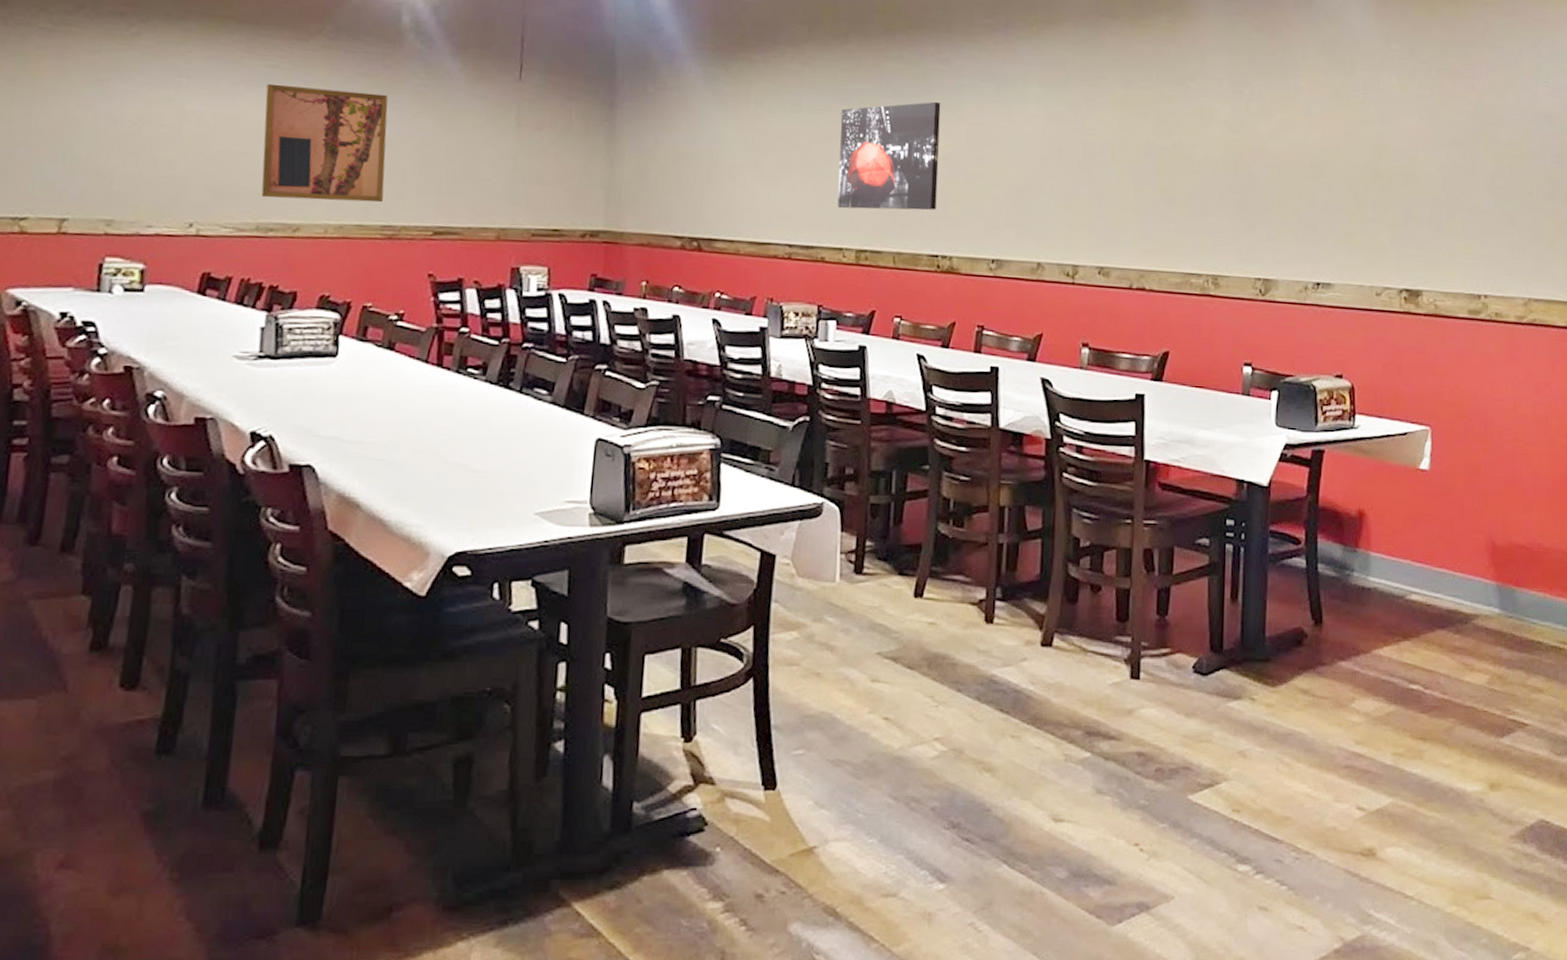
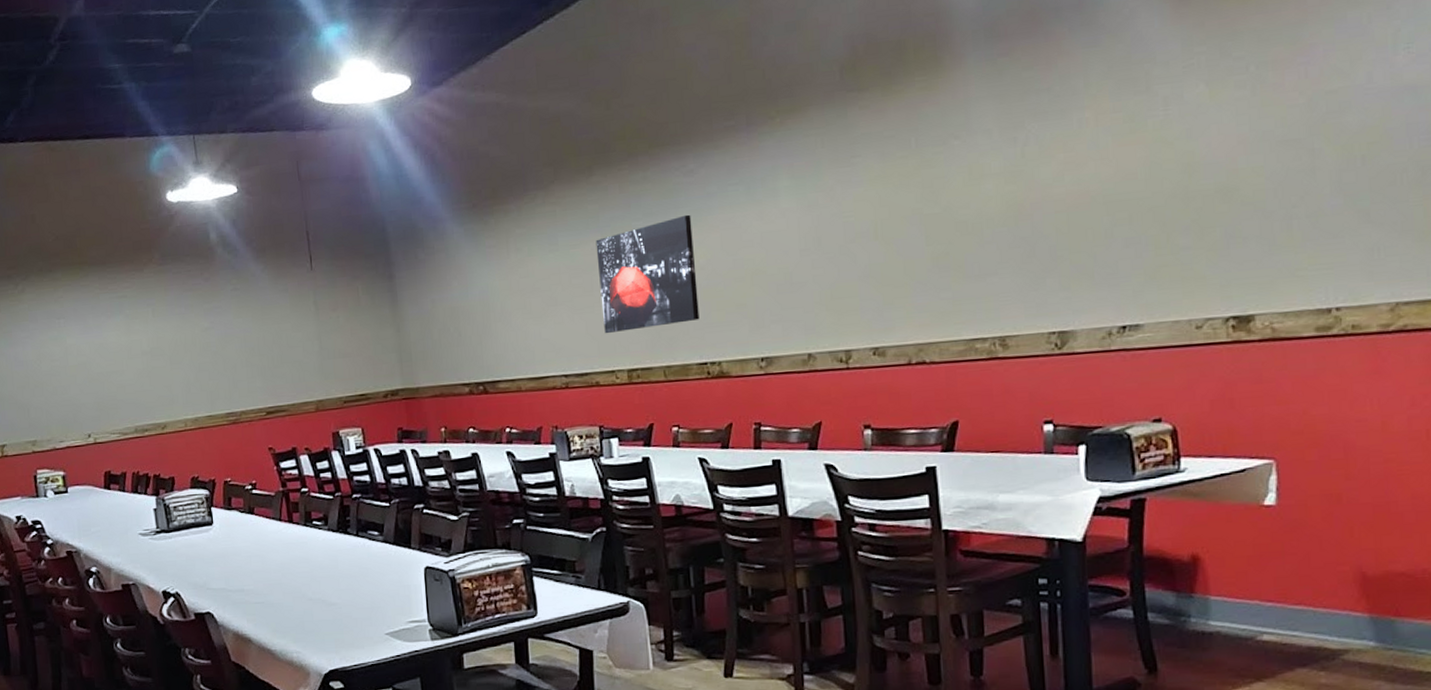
wall art: present [261,83,388,203] -> none [120,303,224,405]

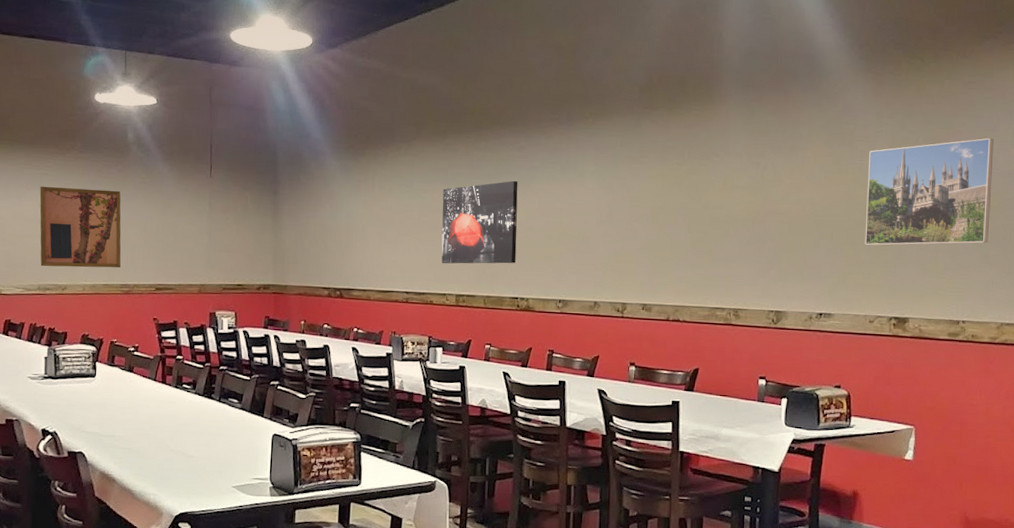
wall art: none [120,303,224,405] -> present [39,186,121,268]
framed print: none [1176,45,1368,225] -> present [864,138,994,246]

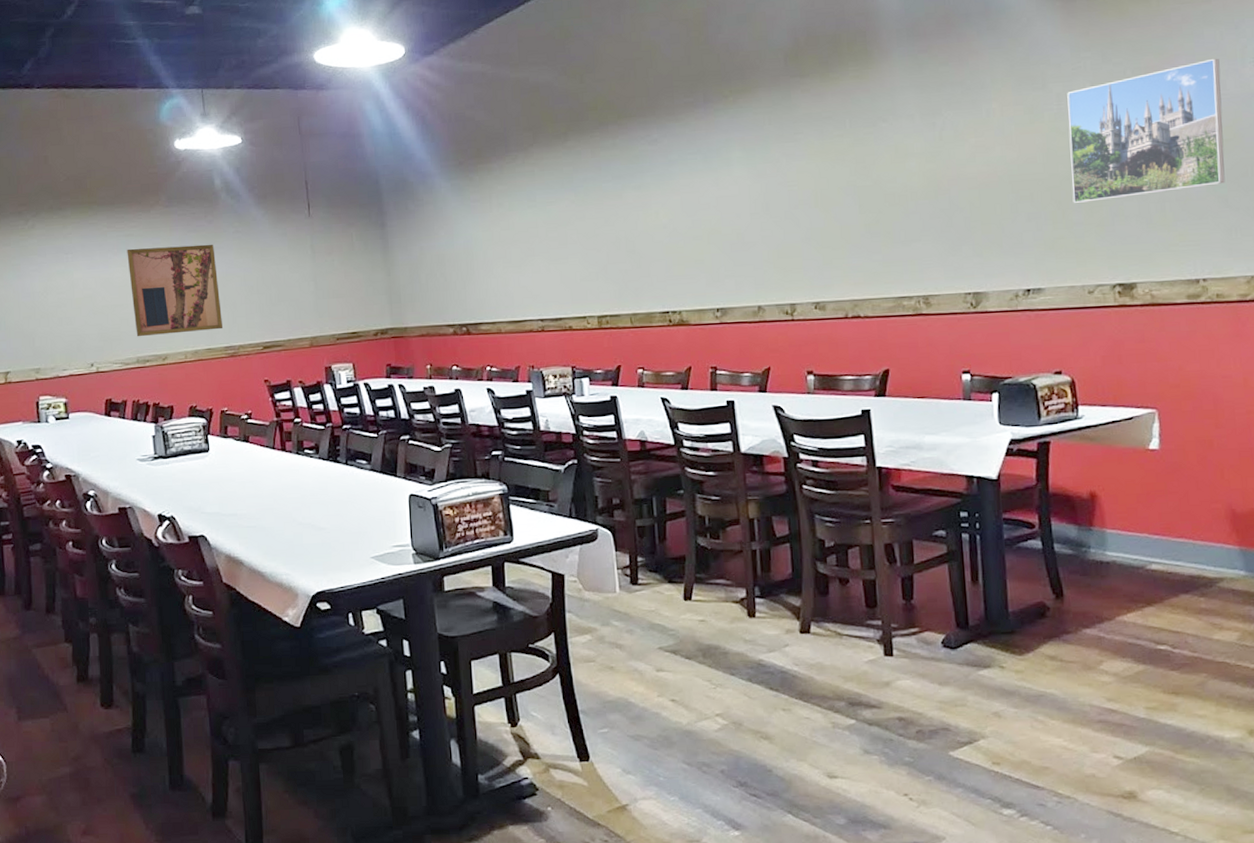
wall art: present [441,180,518,264] -> none [570,178,662,283]

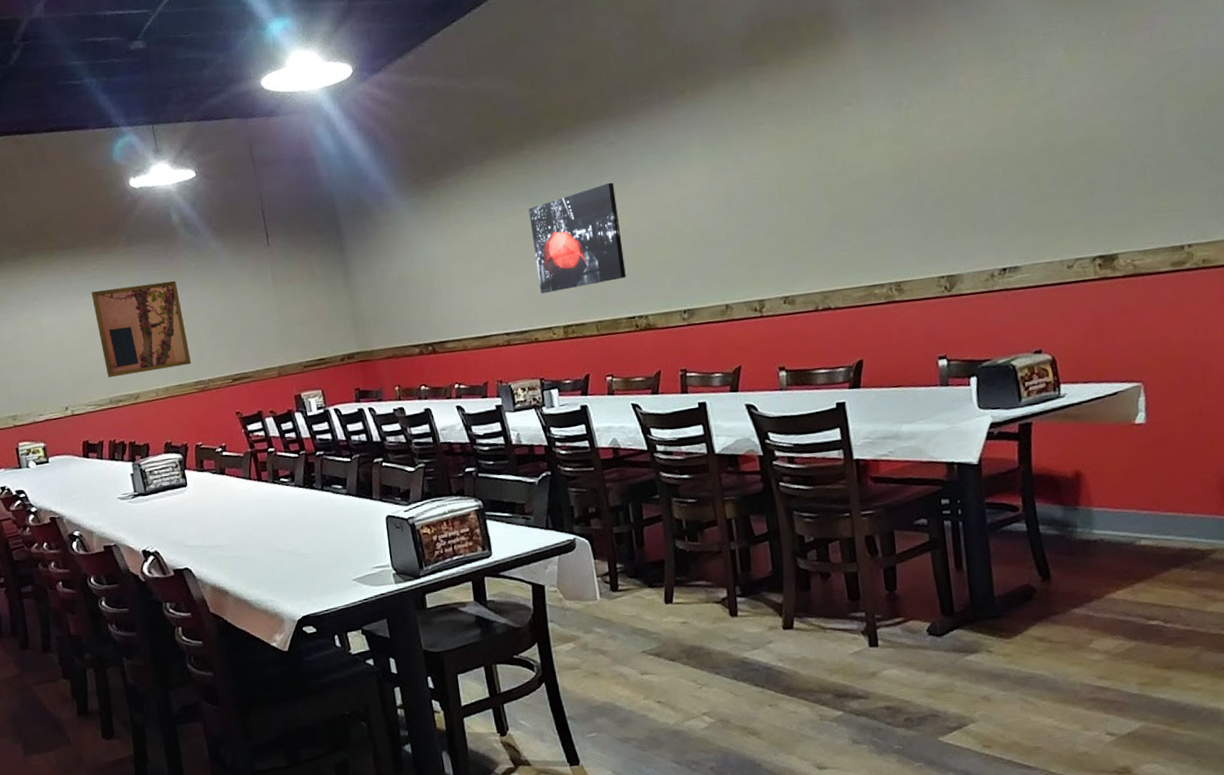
wall art: none [570,178,662,283] -> present [528,182,626,294]
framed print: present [1067,58,1225,203] -> none [1038,11,1210,176]

